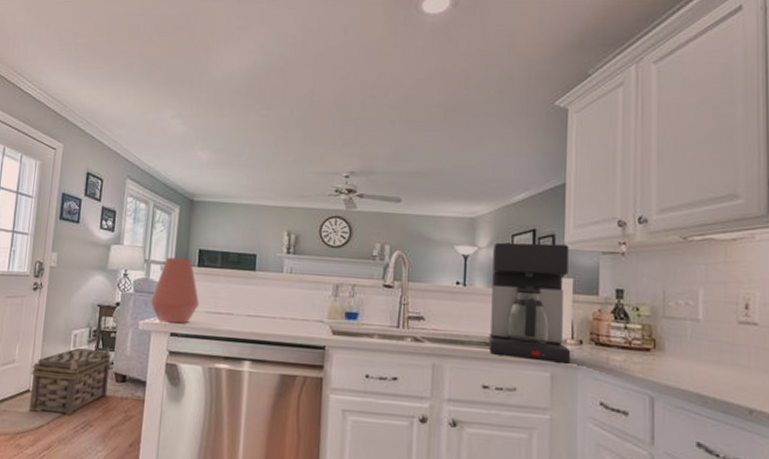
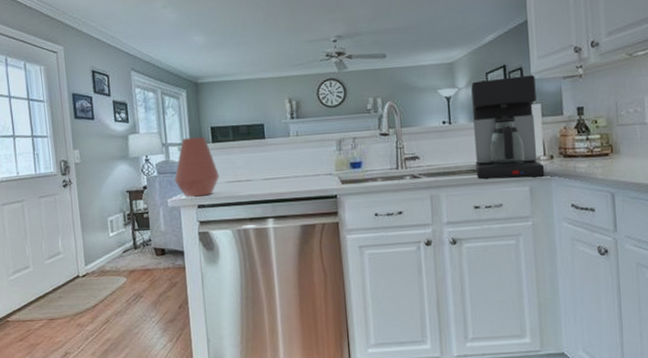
basket: present [28,346,112,415] -> none [77,226,150,294]

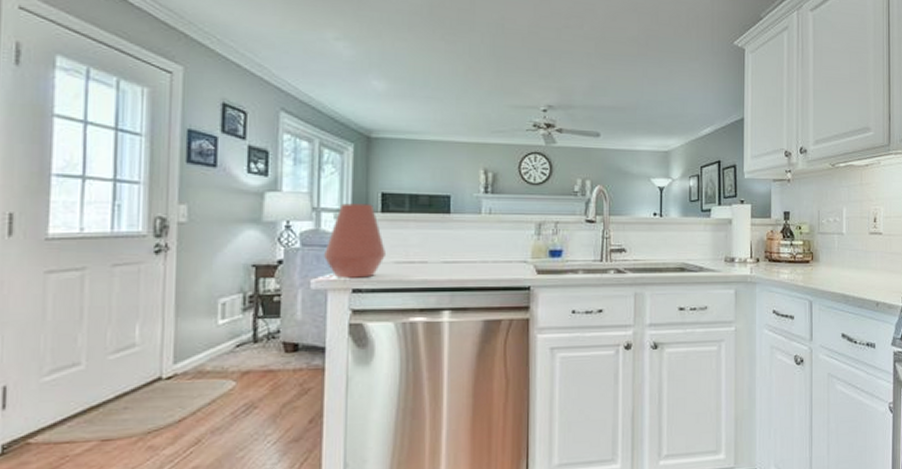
coffee maker: present [471,75,545,180] -> none [683,173,750,281]

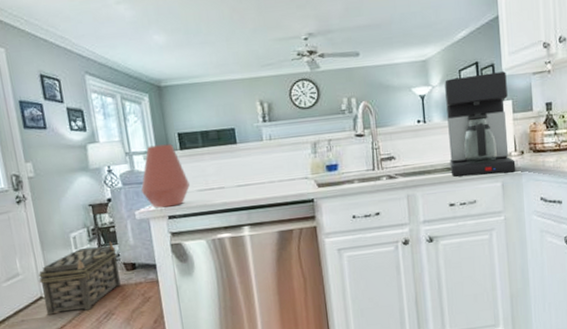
basket: none [162,312,277,403] -> present [38,240,121,315]
coffee maker: none [683,173,750,281] -> present [445,71,516,178]

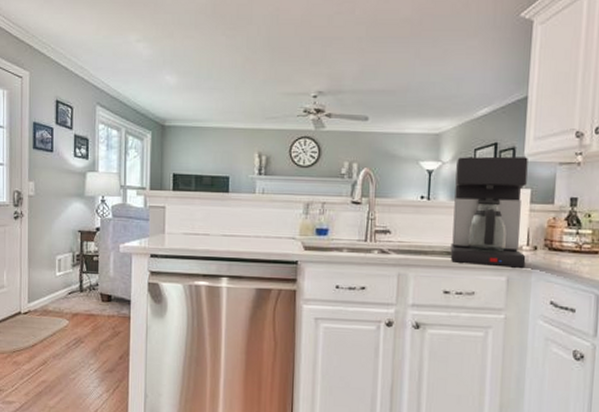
basket: present [38,240,121,315] -> none [20,269,96,334]
vase: present [140,143,191,209] -> none [128,182,177,246]

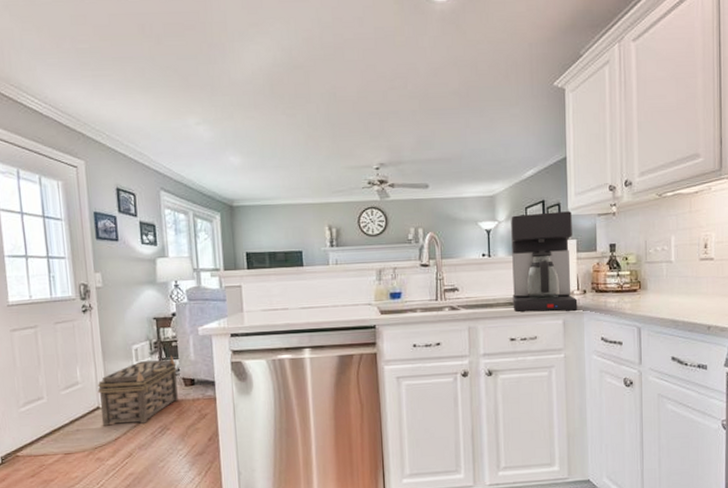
basket: none [20,269,96,334] -> present [97,355,178,426]

